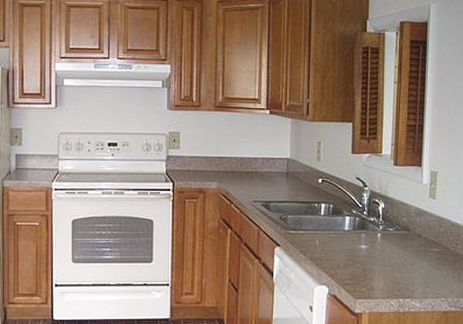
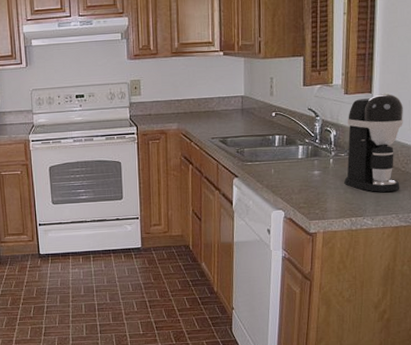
coffee maker: none [392,168,453,273] -> present [344,94,403,192]

